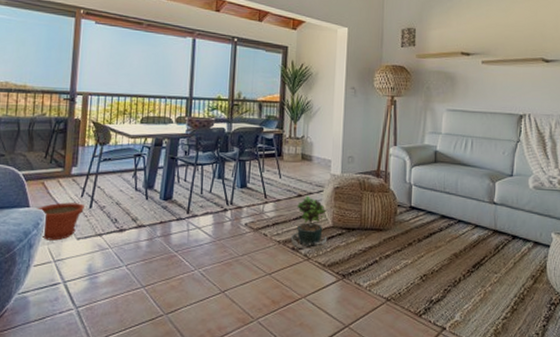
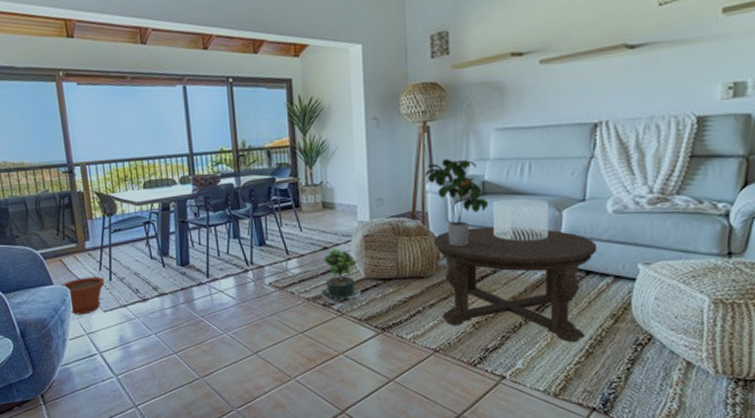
potted plant: none [389,129,439,205] -> present [425,159,489,246]
coffee table: none [393,189,521,298] -> present [434,226,597,342]
decorative bowl: none [441,168,485,206] -> present [492,198,548,241]

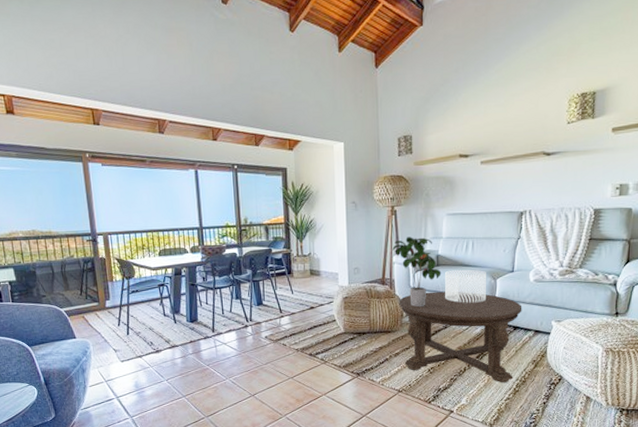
plant pot: present [60,276,105,315] -> none [82,331,123,365]
potted plant: present [320,247,370,305] -> none [307,307,348,355]

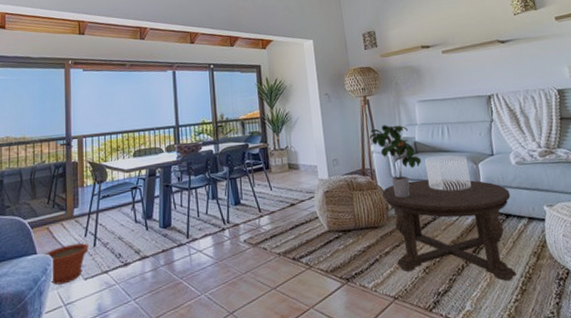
plant pot: none [82,331,123,365] -> present [44,243,89,285]

